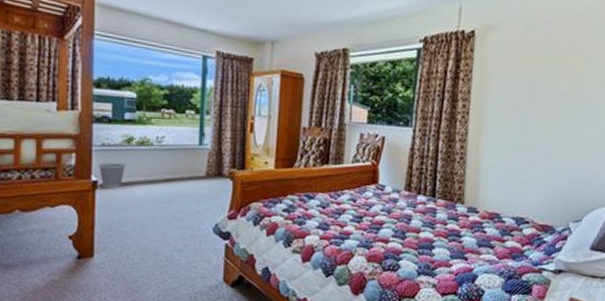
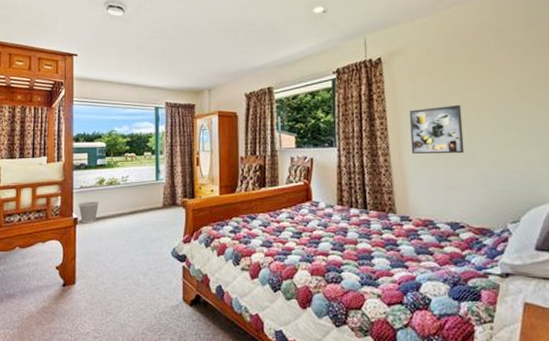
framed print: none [490,94,549,148] -> present [409,104,464,154]

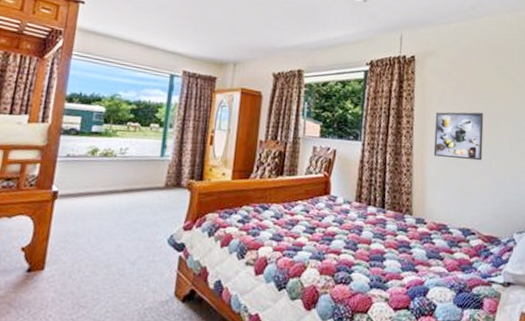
wastebasket: present [78,201,100,224] -> none [61,173,89,199]

